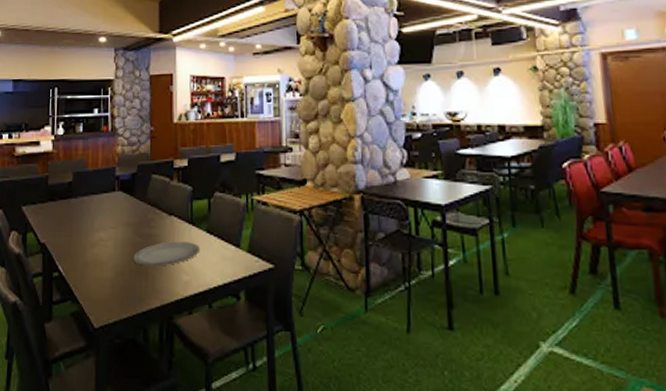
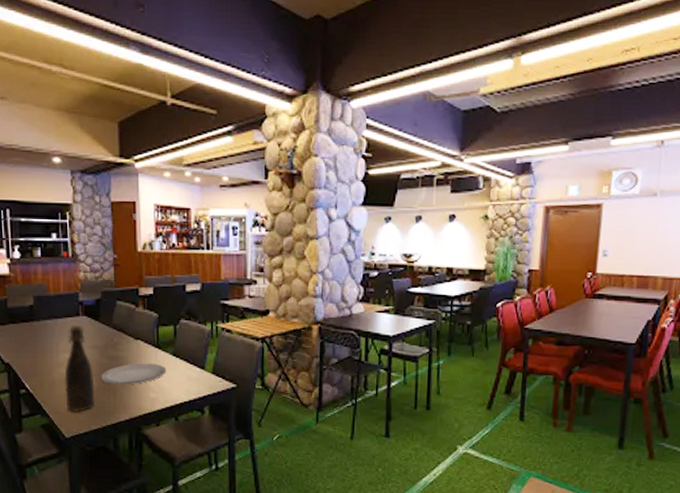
bottle: none [96,200,127,298] -> present [64,324,95,412]

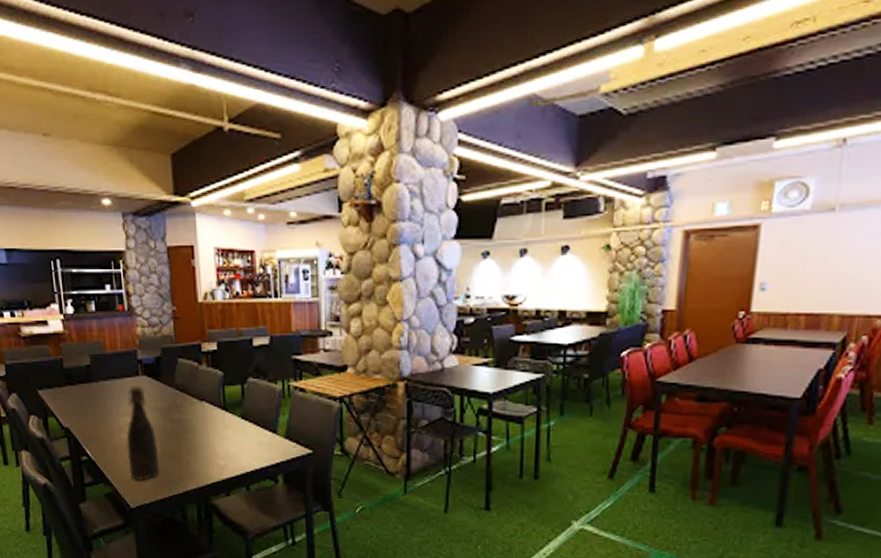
plate: present [100,363,167,385] -> none [164,427,235,451]

